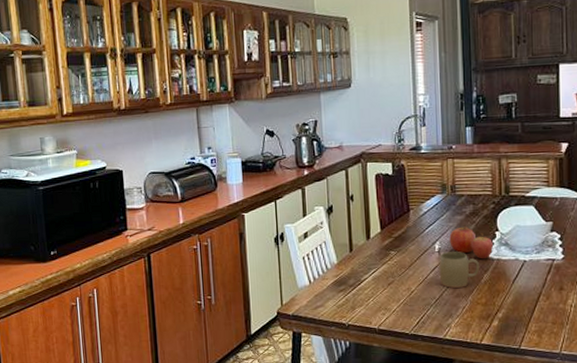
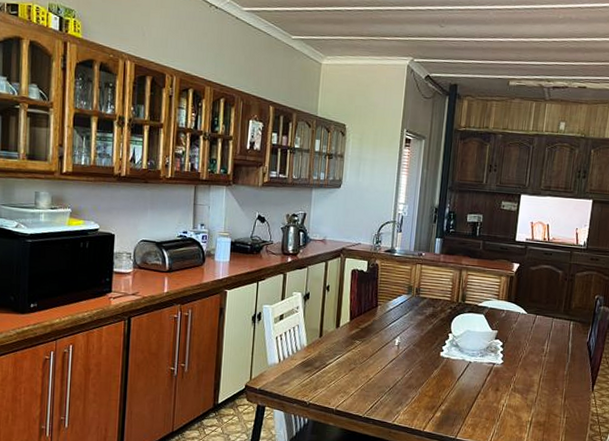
mug: present [439,252,479,288] -> none [395,347,431,380]
fruit: present [449,226,477,254] -> none [408,326,432,350]
fruit: present [472,232,494,260] -> none [427,332,446,357]

